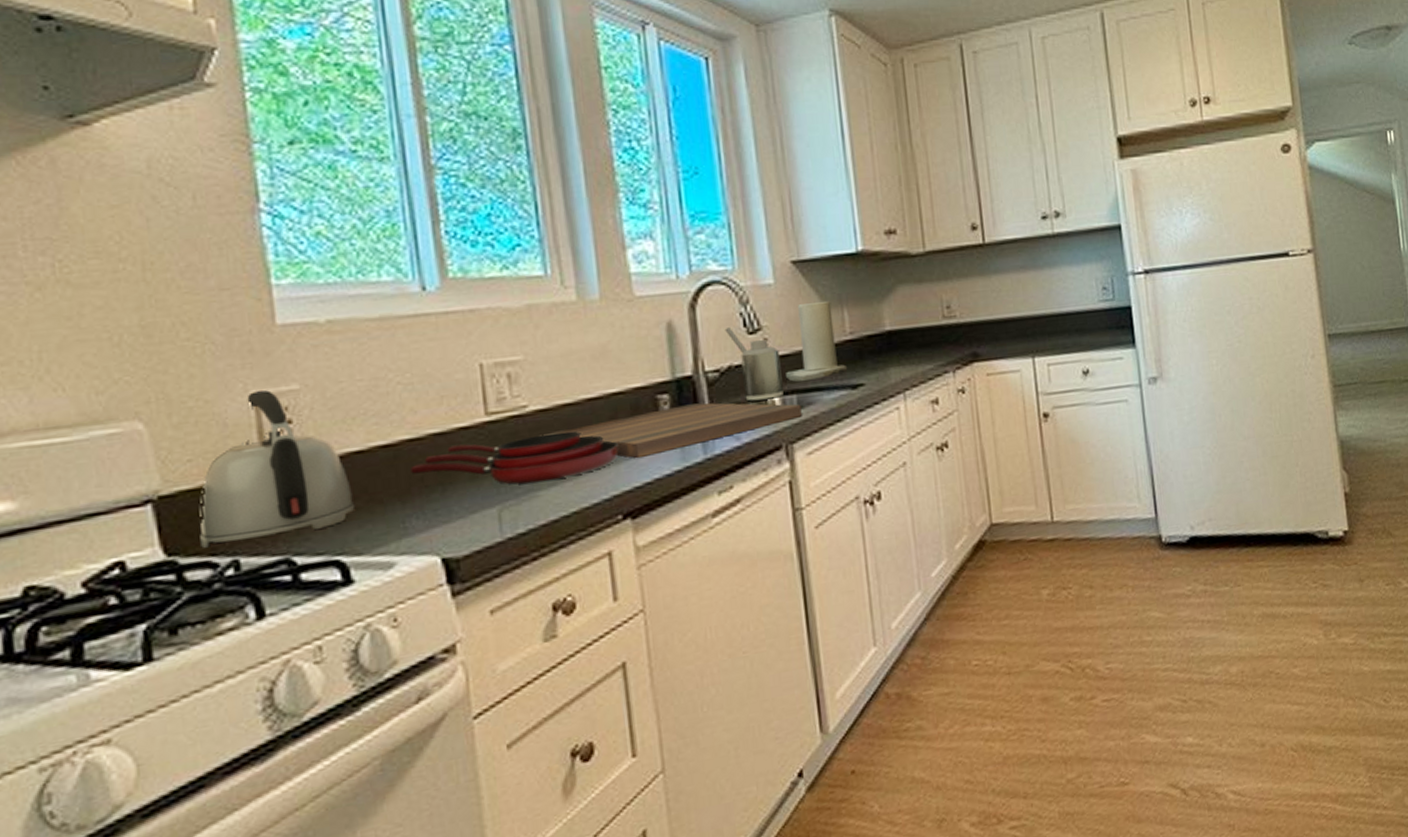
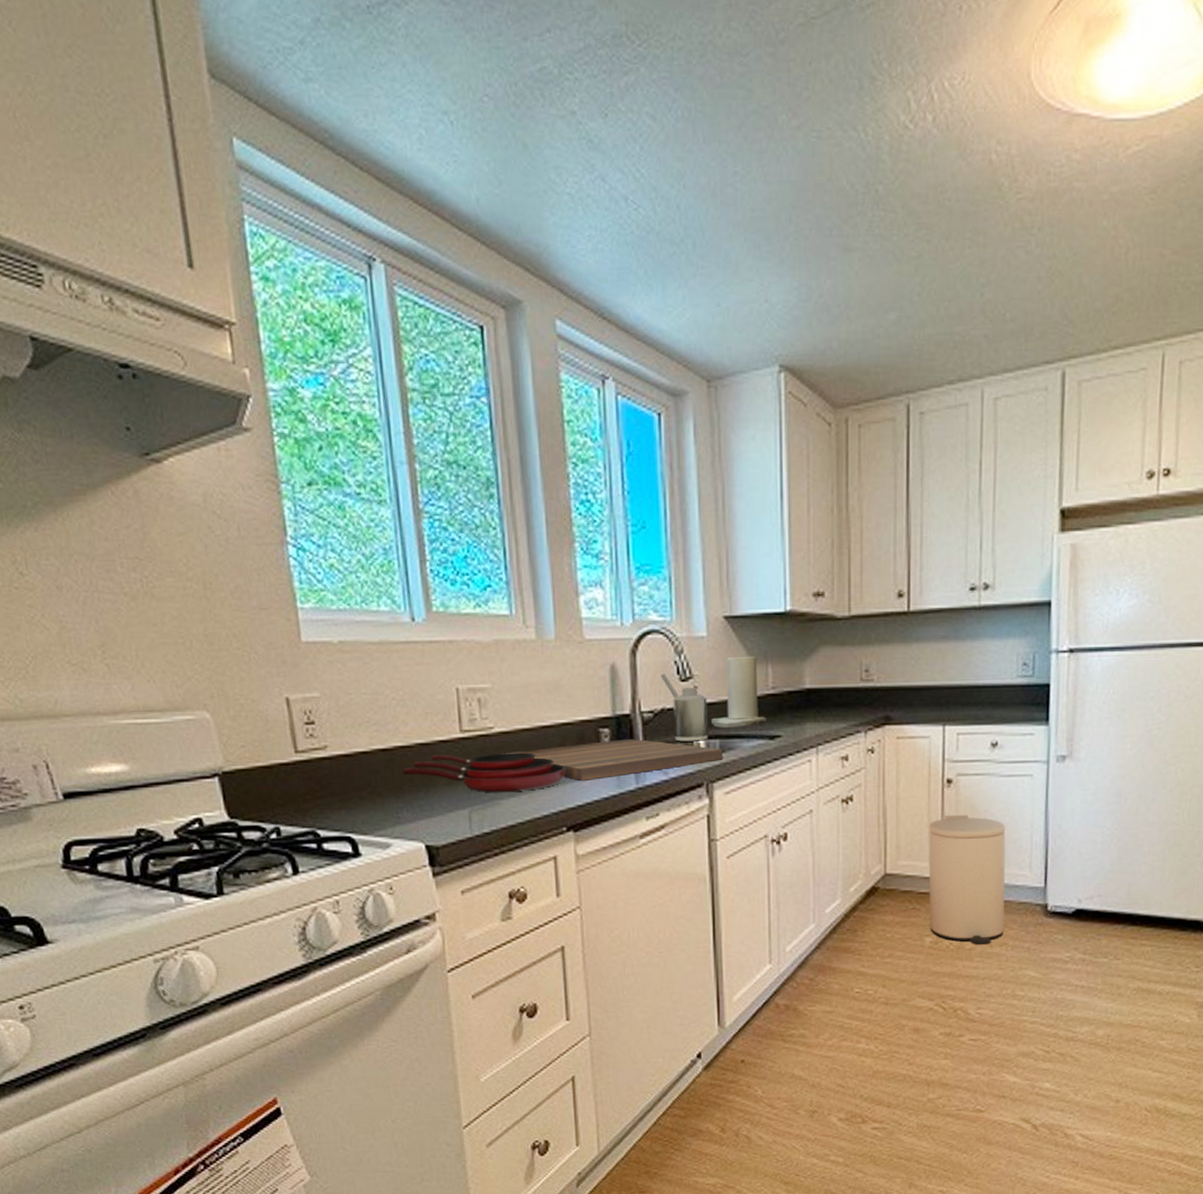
kettle: present [199,390,356,549] -> none [251,696,362,816]
pedal bin: none [1031,448,1122,591] -> present [928,814,1006,945]

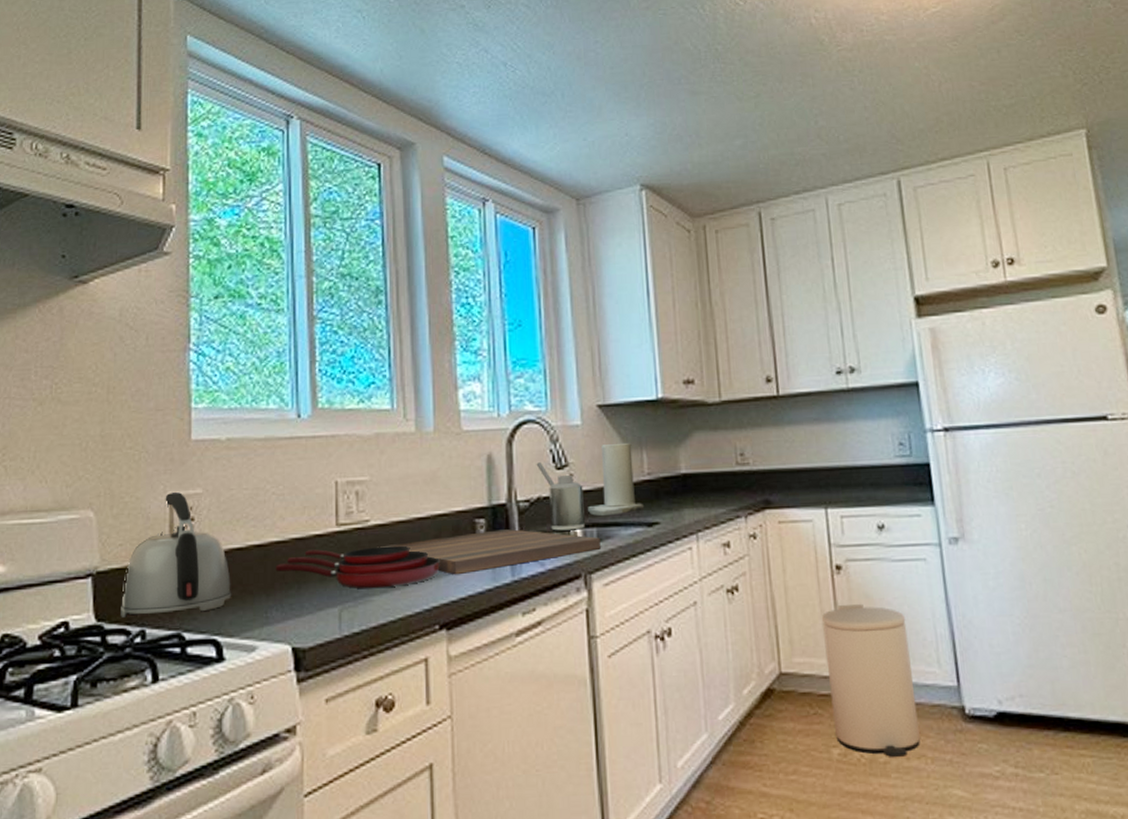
kettle: none [251,696,362,816] -> present [121,492,232,619]

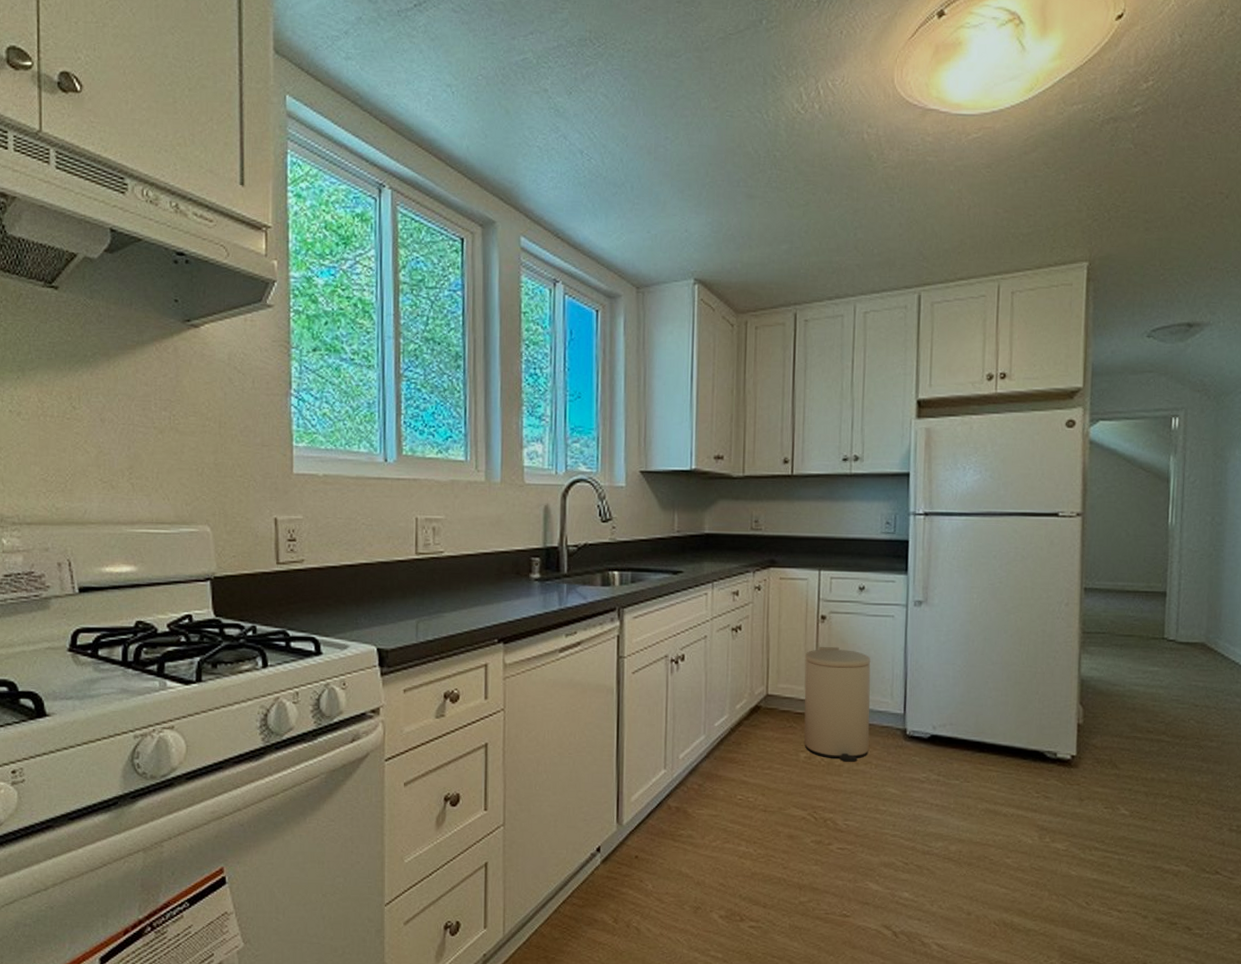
kettle: present [121,492,232,619] -> none [235,517,328,616]
frying pan: present [276,545,441,589] -> none [364,572,502,607]
cutting board: present [378,529,601,575] -> none [450,567,633,601]
soap dispenser: present [536,462,585,532] -> none [585,515,623,573]
paper towel: present [588,443,645,516] -> none [625,505,672,563]

